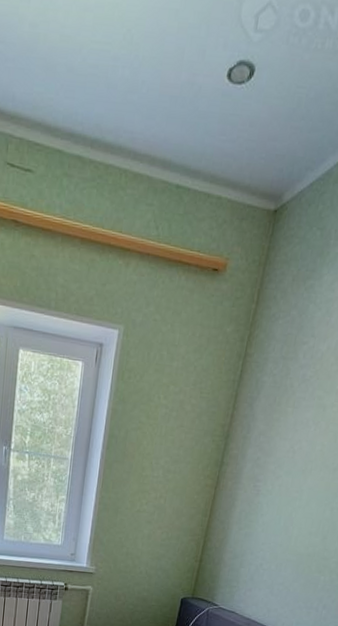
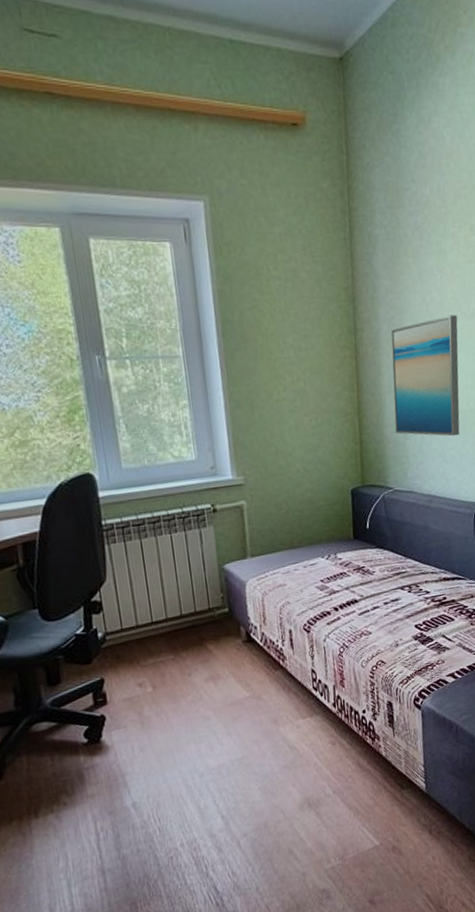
wall art: none [234,465,320,574] -> present [391,315,460,437]

